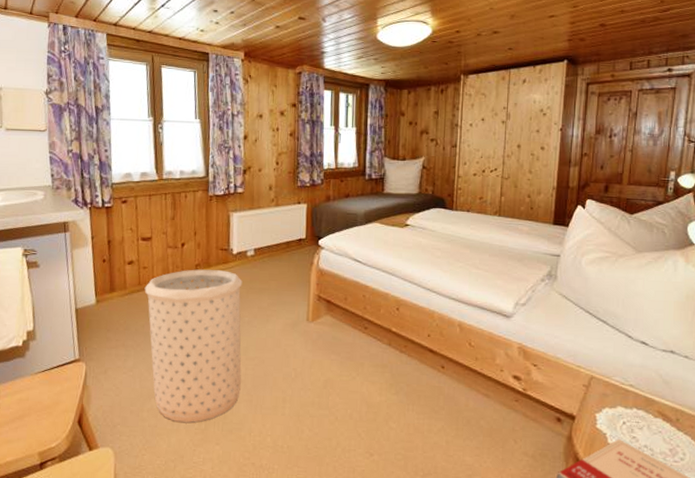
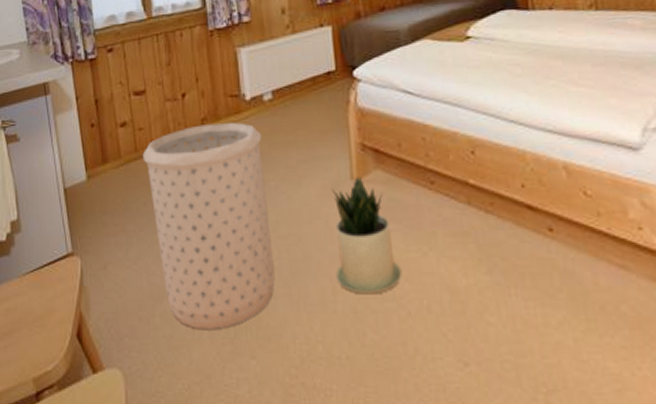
planter: none [287,320,336,404] -> present [331,178,403,295]

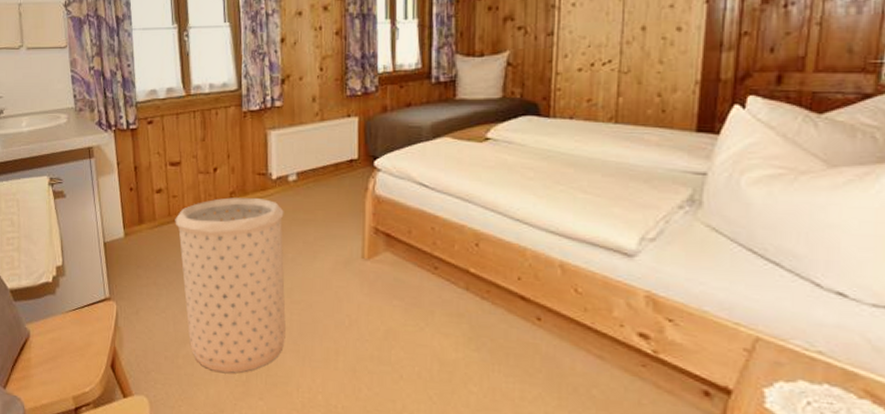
planter: present [331,178,403,295] -> none [340,257,399,359]

